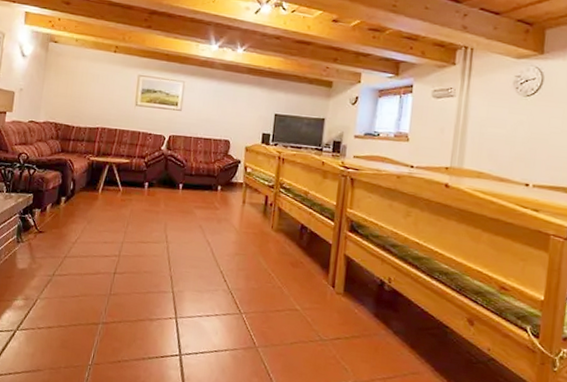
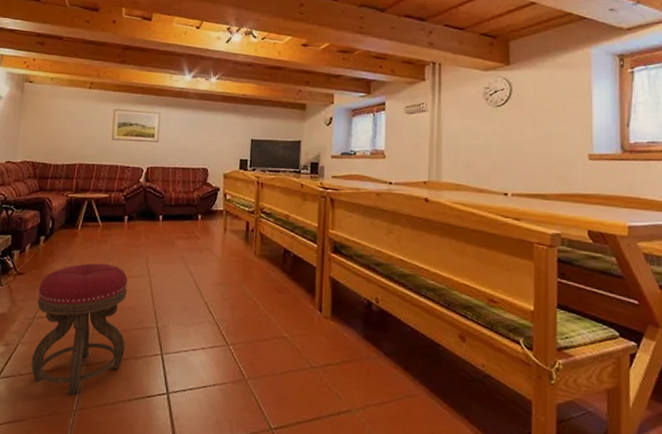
stool: none [49,226,146,351] -> present [31,263,128,396]

